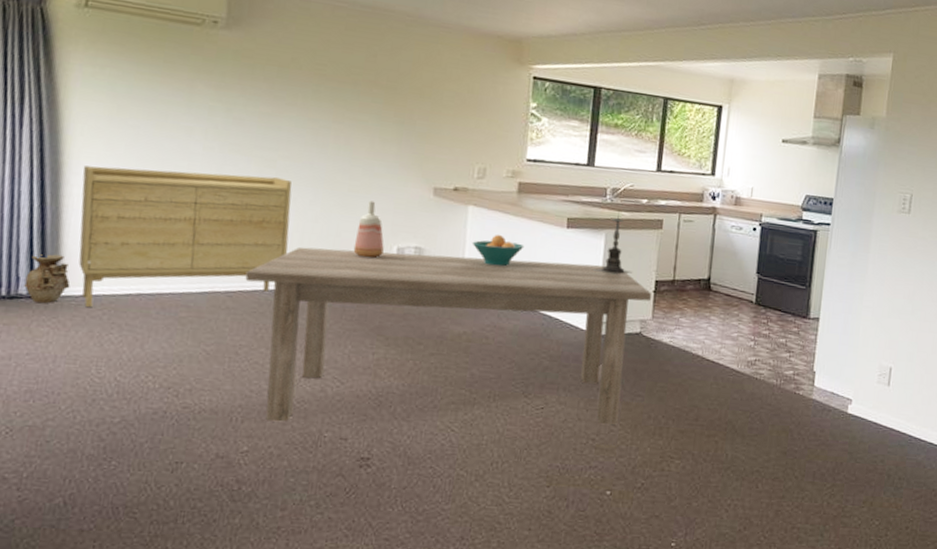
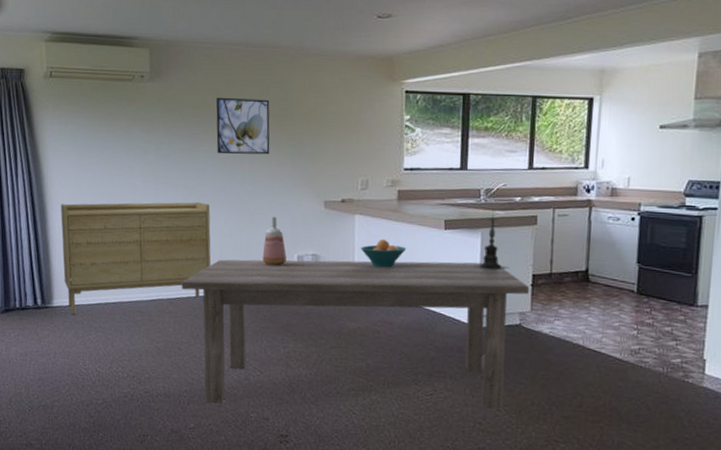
vase: present [24,254,70,304] -> none [30,274,60,313]
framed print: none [306,57,377,130] -> present [216,97,270,155]

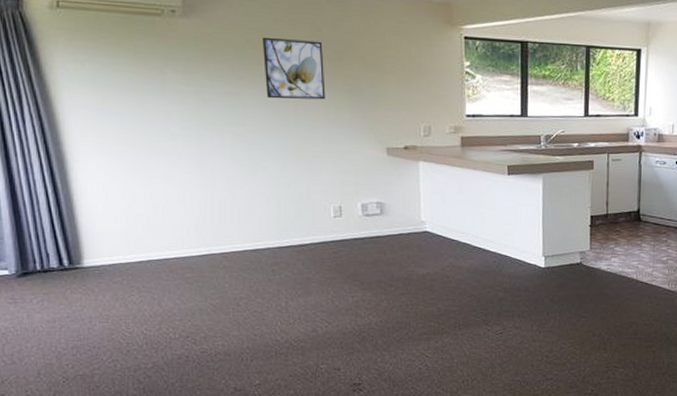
sideboard: present [60,202,212,314] -> none [83,150,268,274]
dining table: present [181,259,530,410] -> none [235,205,589,359]
vase: present [262,216,287,266] -> none [323,164,350,215]
fruit bowl: present [360,238,407,268] -> none [425,185,472,214]
candle holder: present [470,211,510,271] -> none [534,156,570,213]

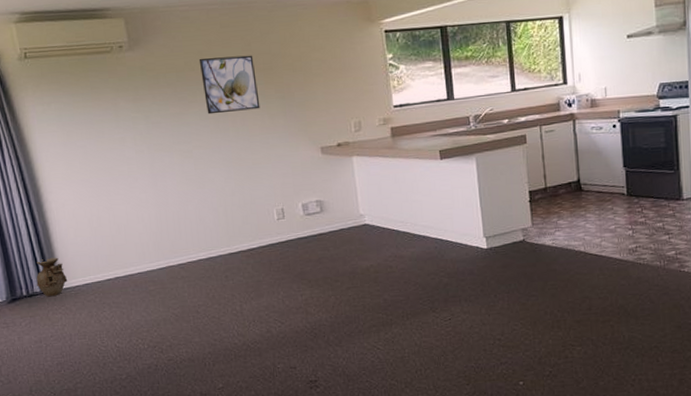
vase: none [53,232,92,275] -> present [36,257,68,297]

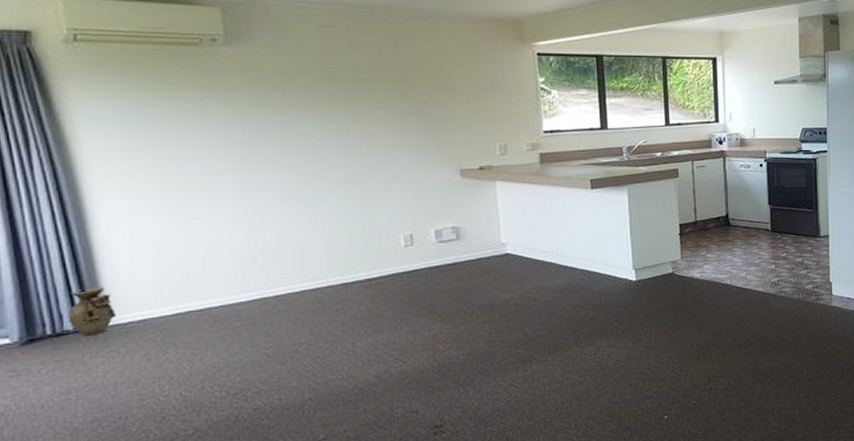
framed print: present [198,55,260,115] -> none [316,62,391,126]

